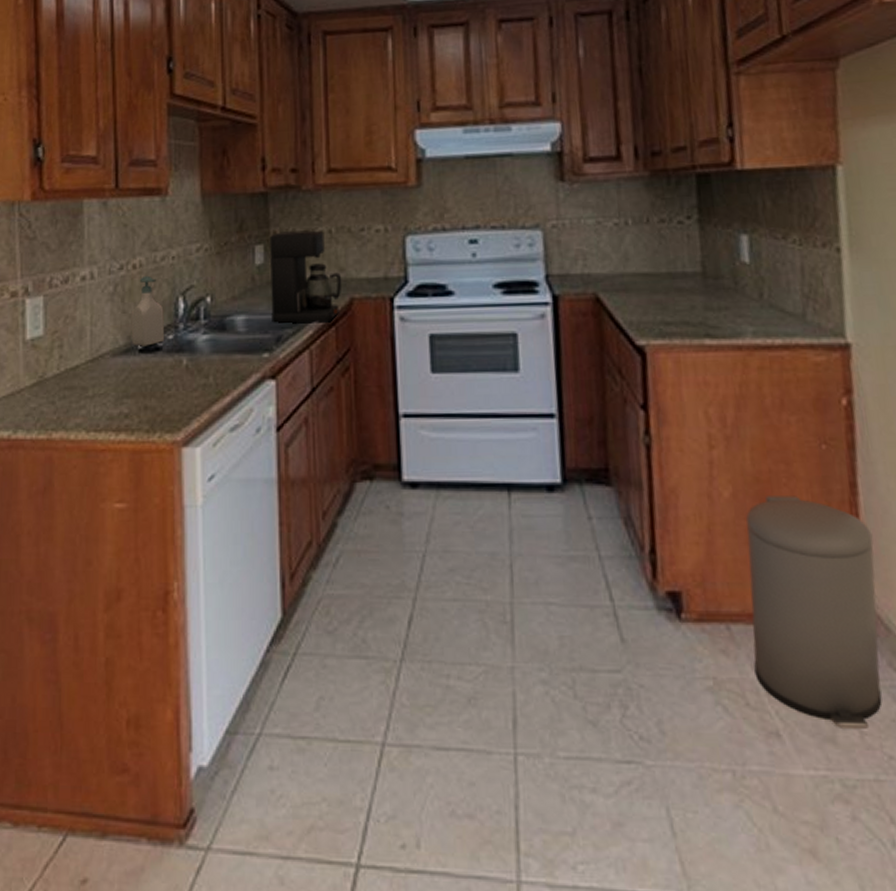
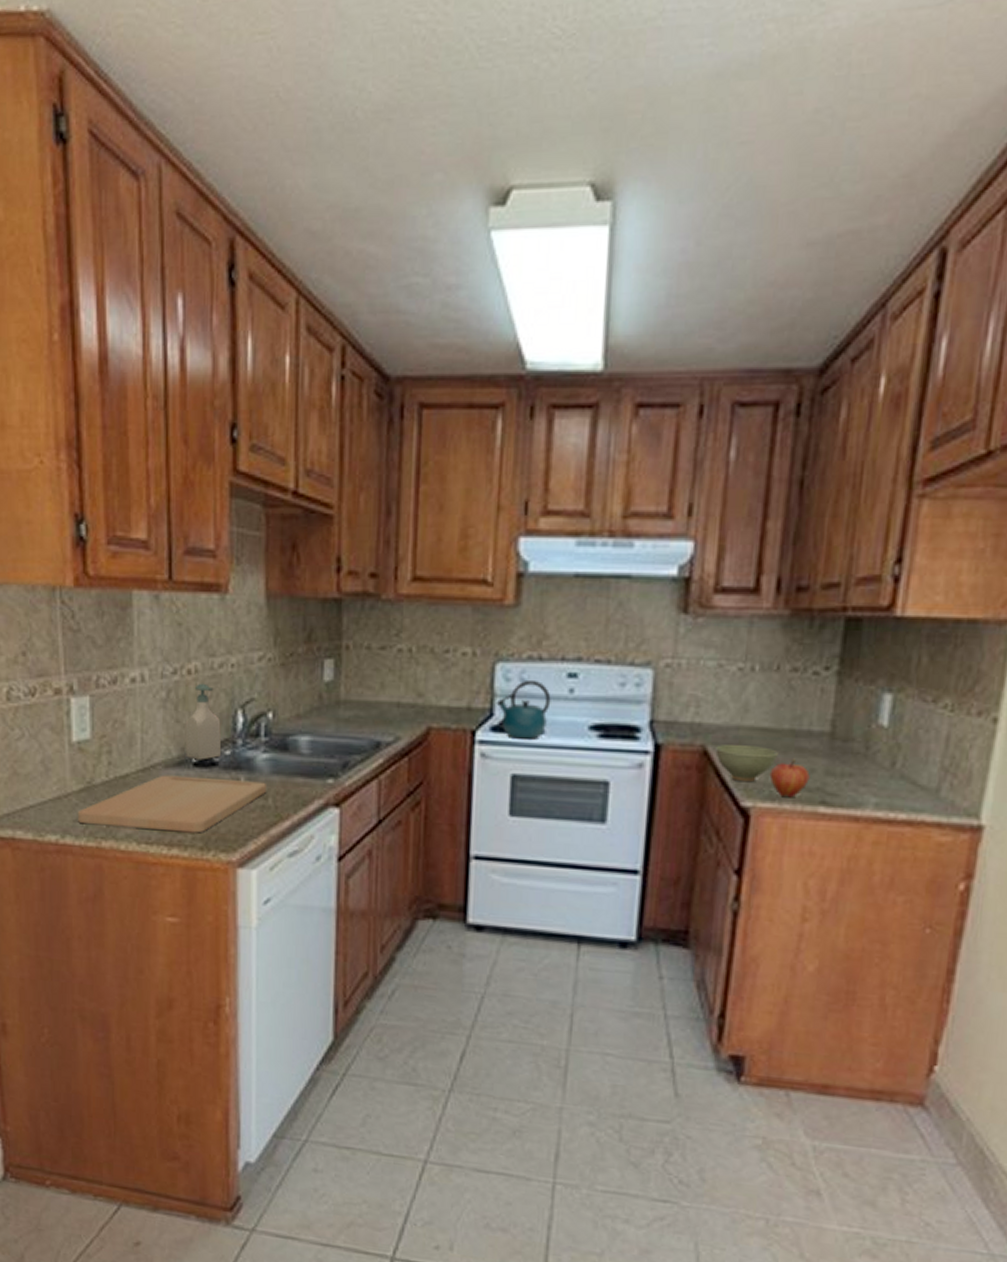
cutting board: none [29,361,207,418] -> present [77,775,266,833]
coffee maker: present [269,230,342,324] -> none [339,646,420,752]
kettle: none [409,248,457,301] -> present [496,679,551,739]
bowl: none [606,290,661,323] -> present [715,745,778,783]
fruit: none [656,299,692,334] -> present [769,760,810,798]
pedal bin: present [746,495,882,729] -> none [806,974,960,1198]

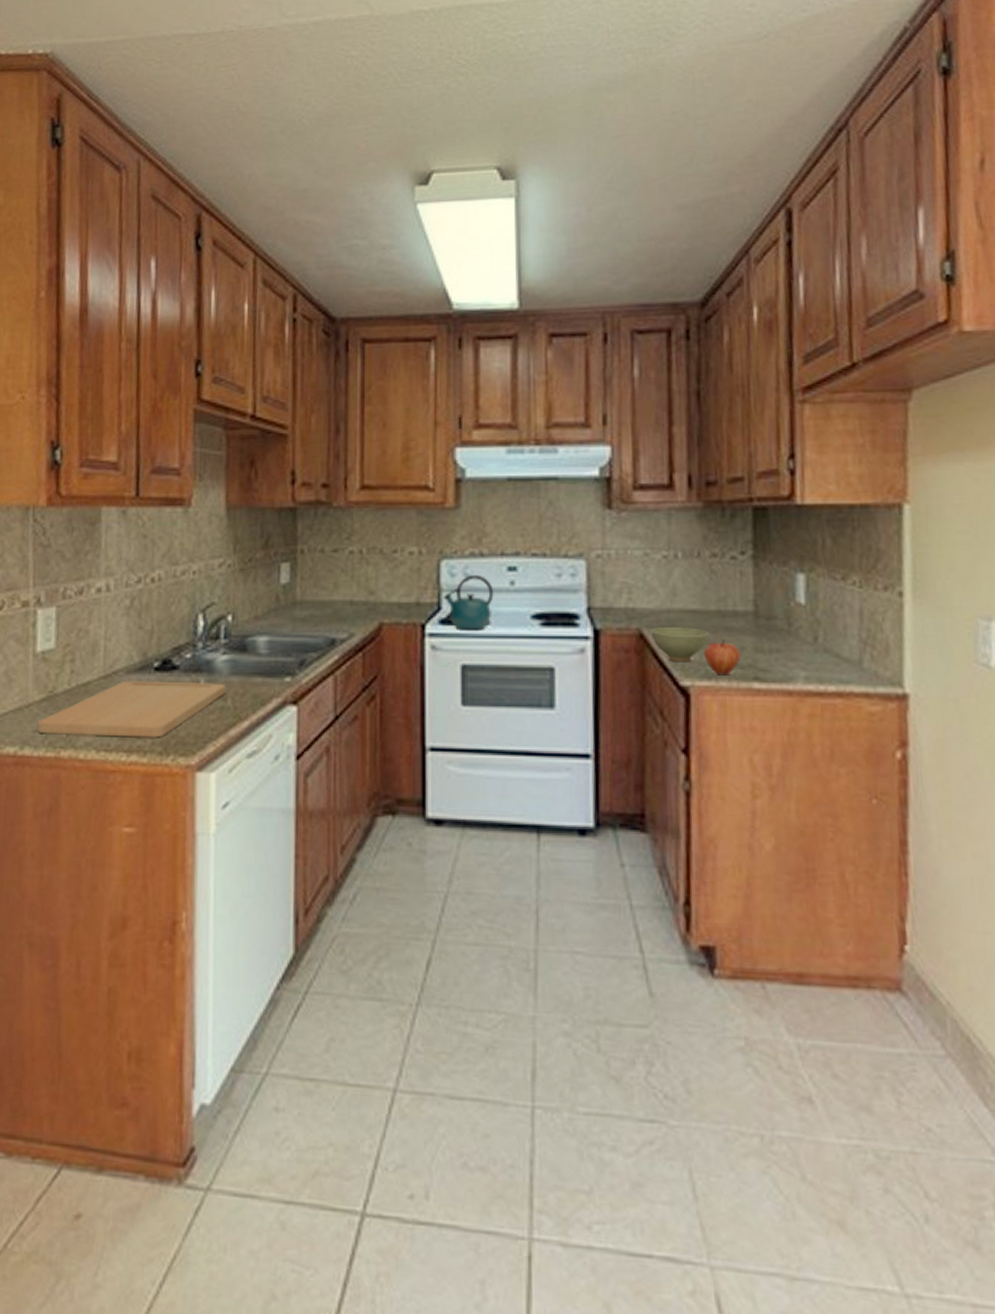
soap bottle: present [185,683,222,760] -> none [147,590,183,665]

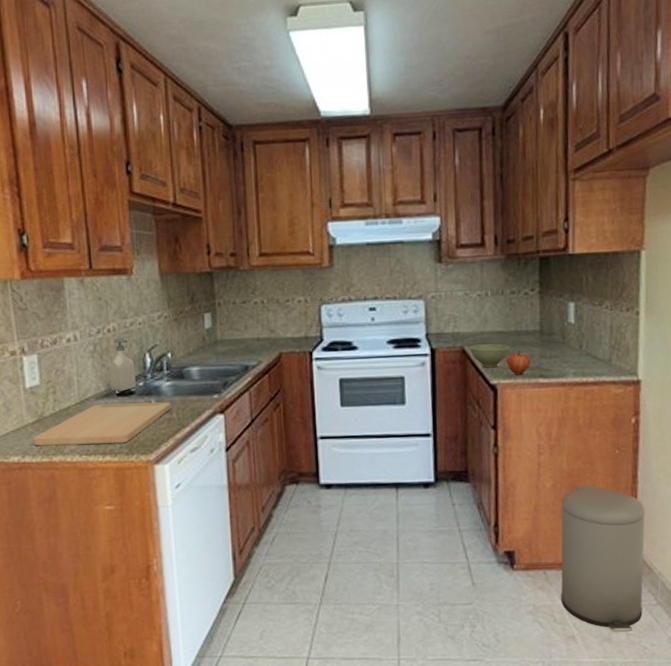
soap bottle: none [147,590,183,665] -> present [109,337,137,392]
kettle: present [443,574,494,630] -> none [324,314,360,354]
pedal bin: none [788,850,922,1099] -> present [561,485,645,632]

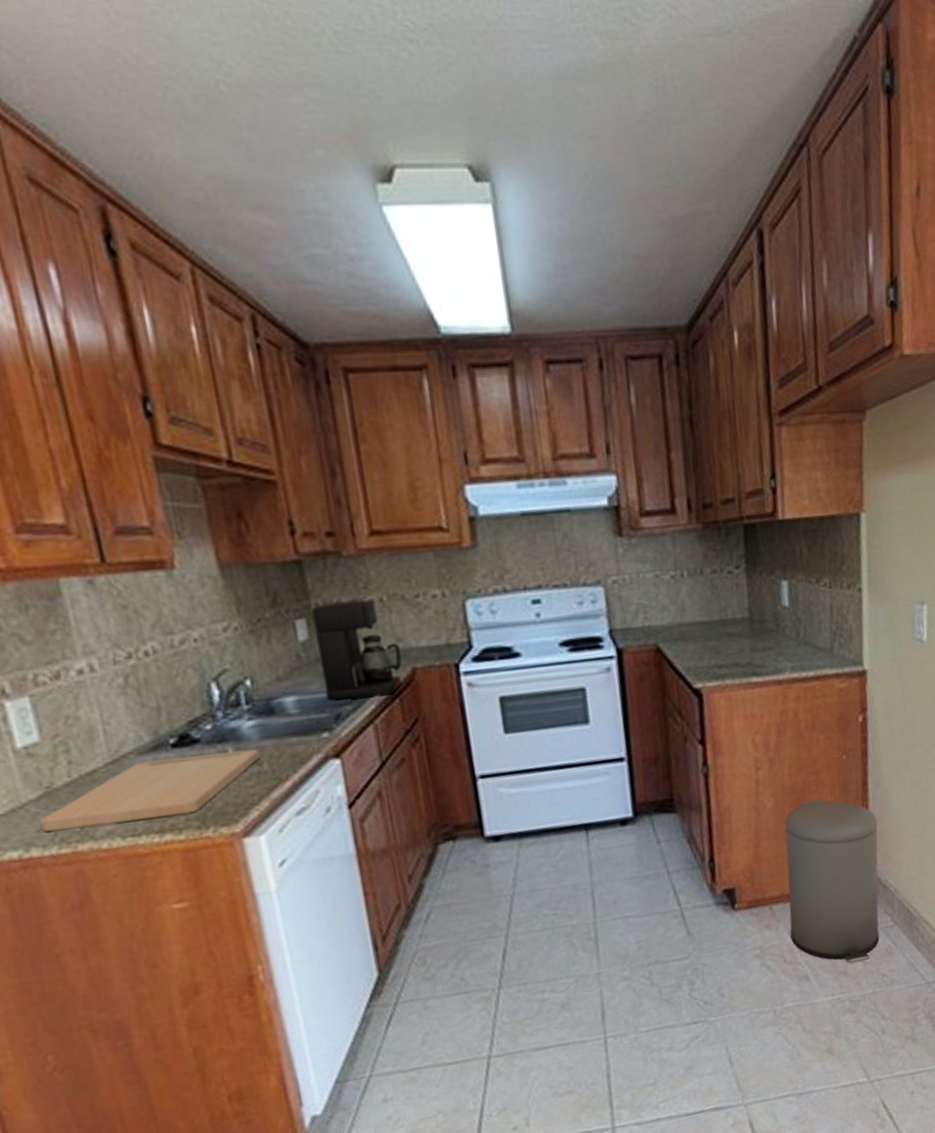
soap bottle: present [109,337,137,392] -> none [152,662,202,741]
coffee maker: none [215,301,273,372] -> present [310,599,402,701]
bowl: present [470,344,510,368] -> none [666,637,714,669]
fruit: present [506,350,531,375] -> none [710,643,741,676]

